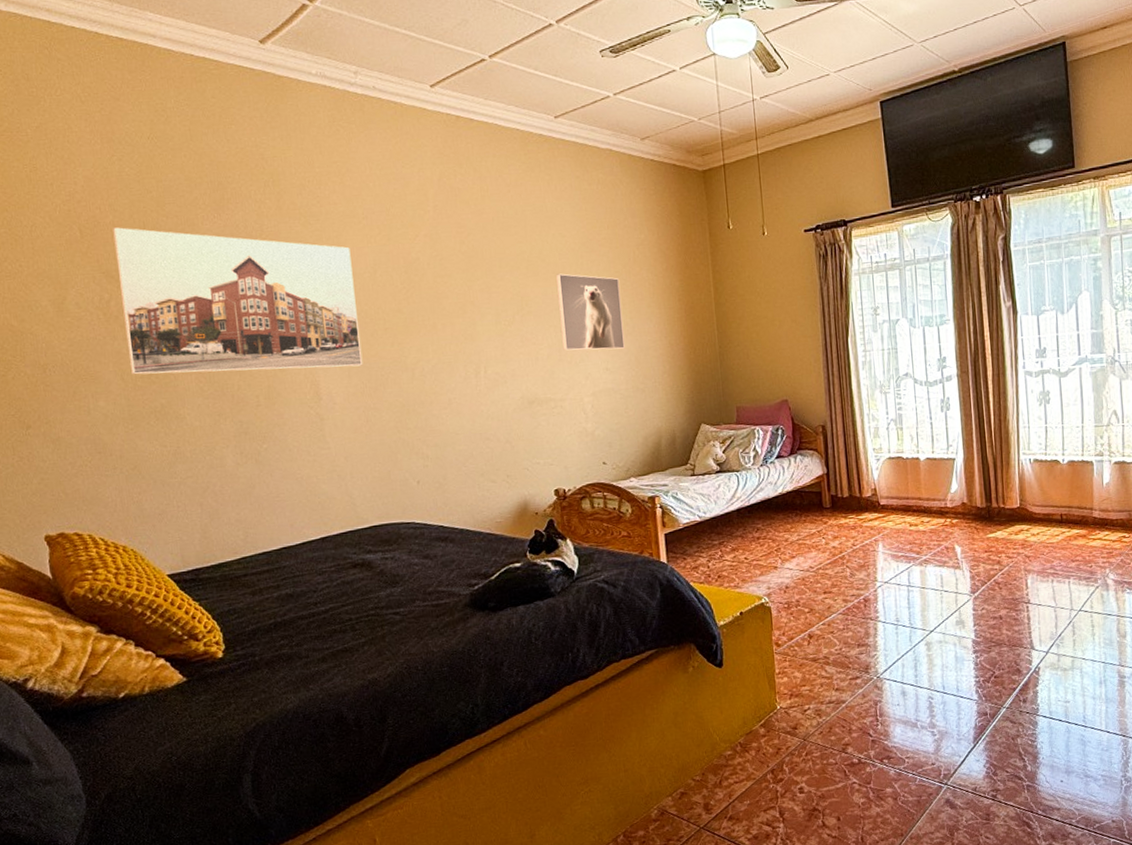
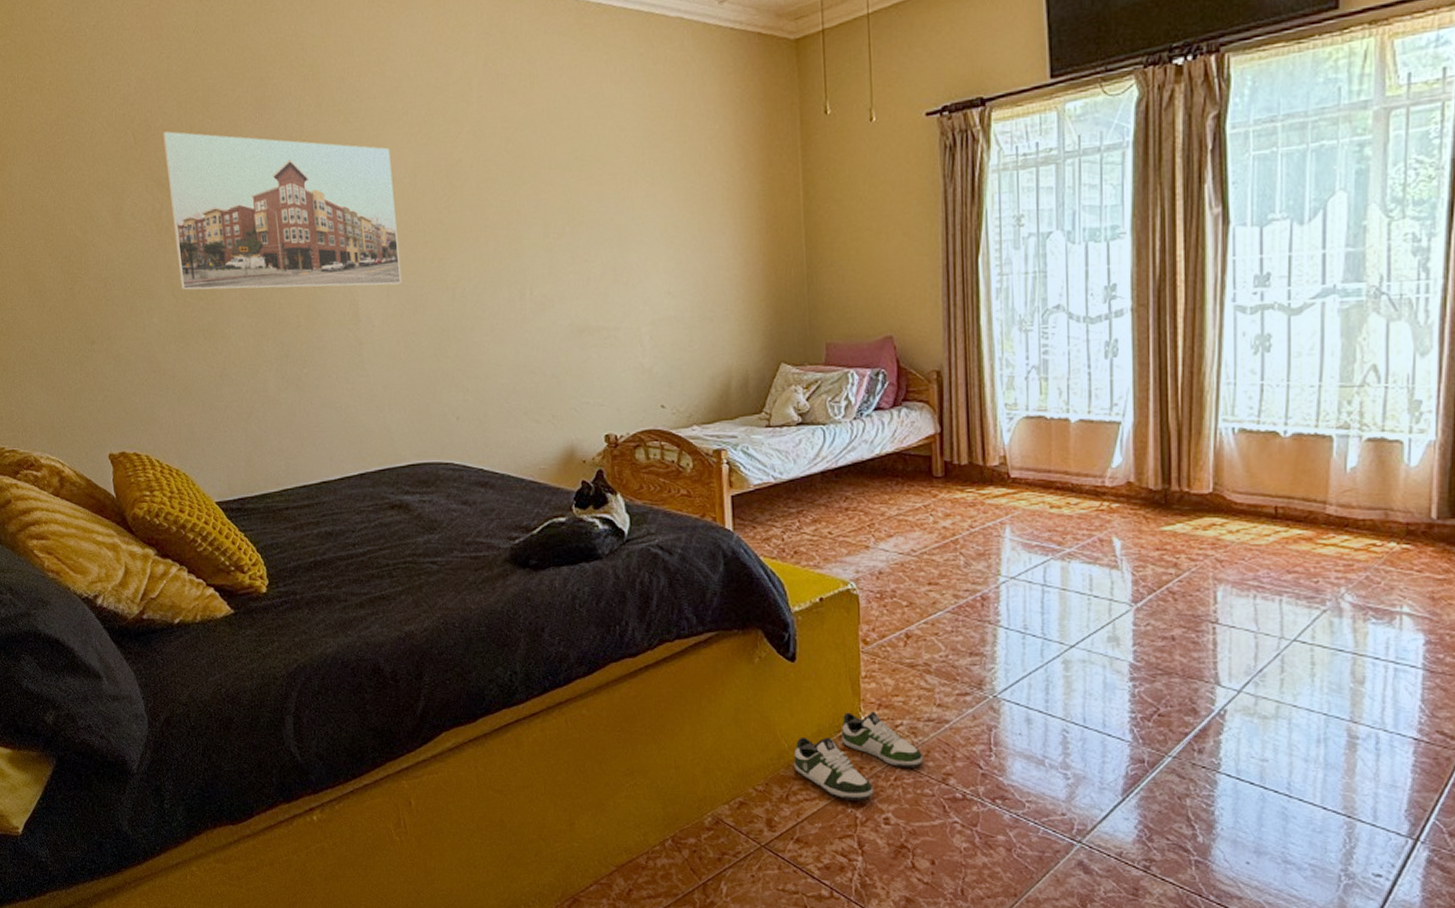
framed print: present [556,273,625,351] -> none [613,175,691,270]
shoe: none [724,700,828,778] -> present [794,711,924,801]

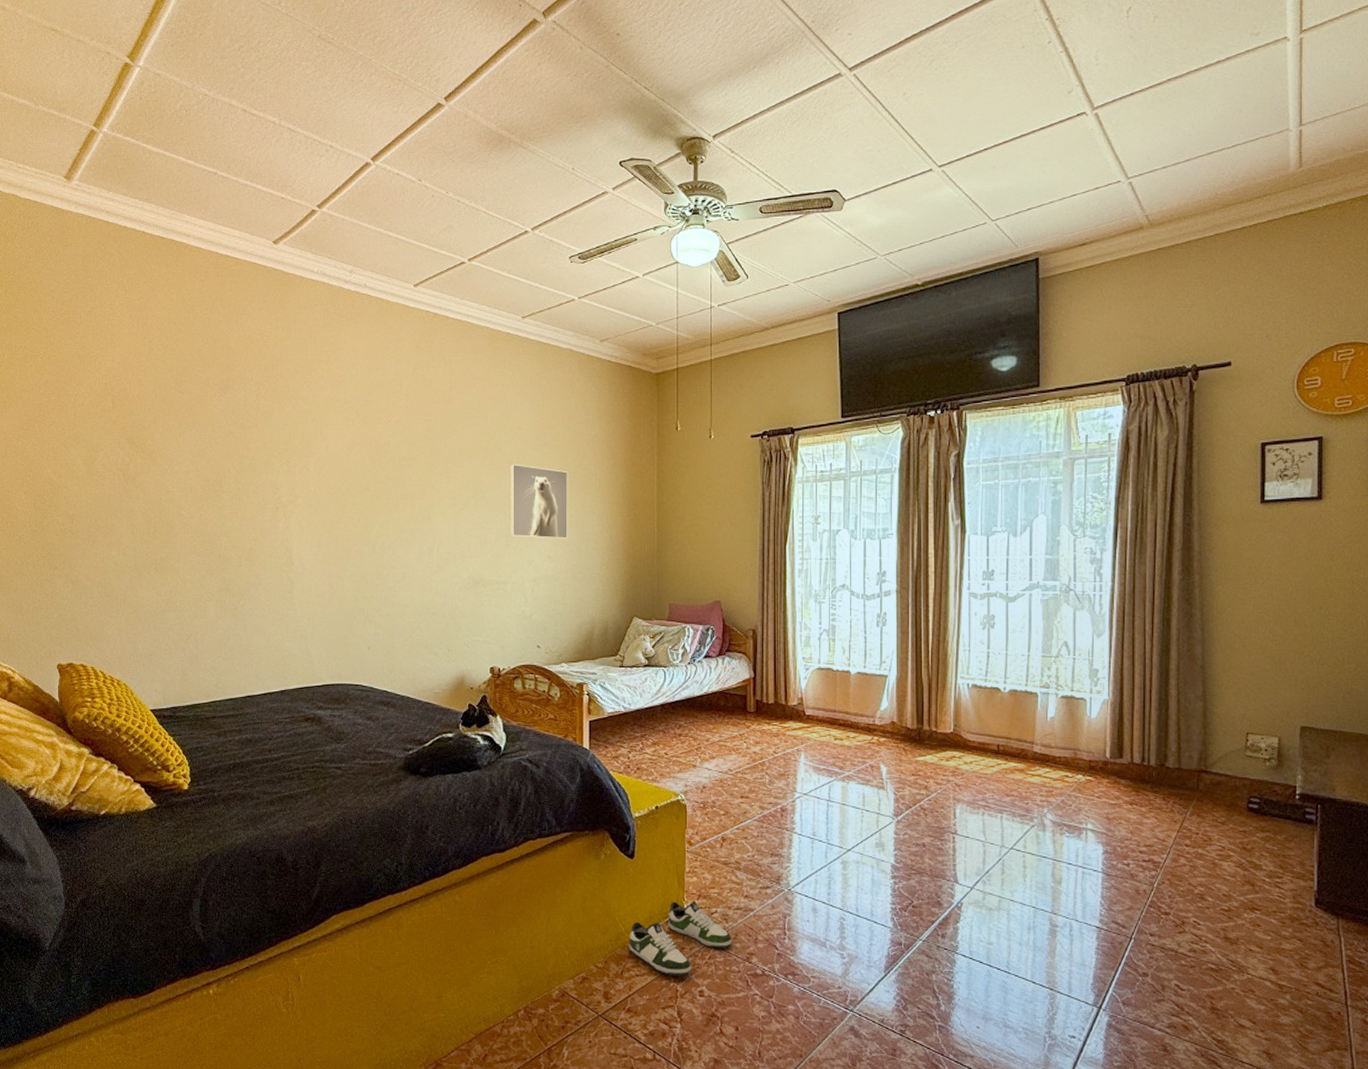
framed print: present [163,131,402,291] -> none [138,400,332,537]
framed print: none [613,175,691,270] -> present [510,464,569,539]

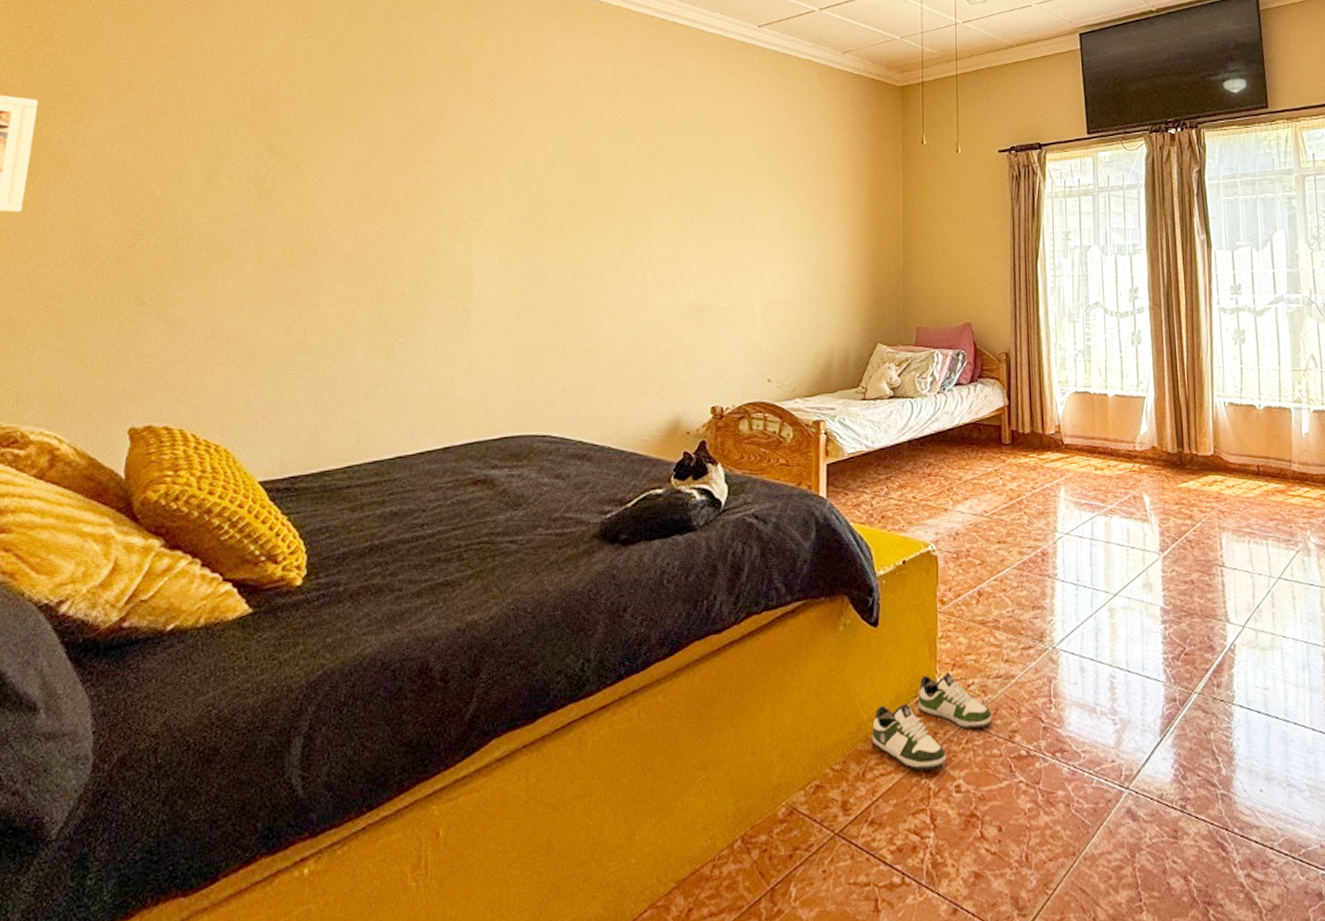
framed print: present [510,464,569,539] -> none [739,178,806,259]

